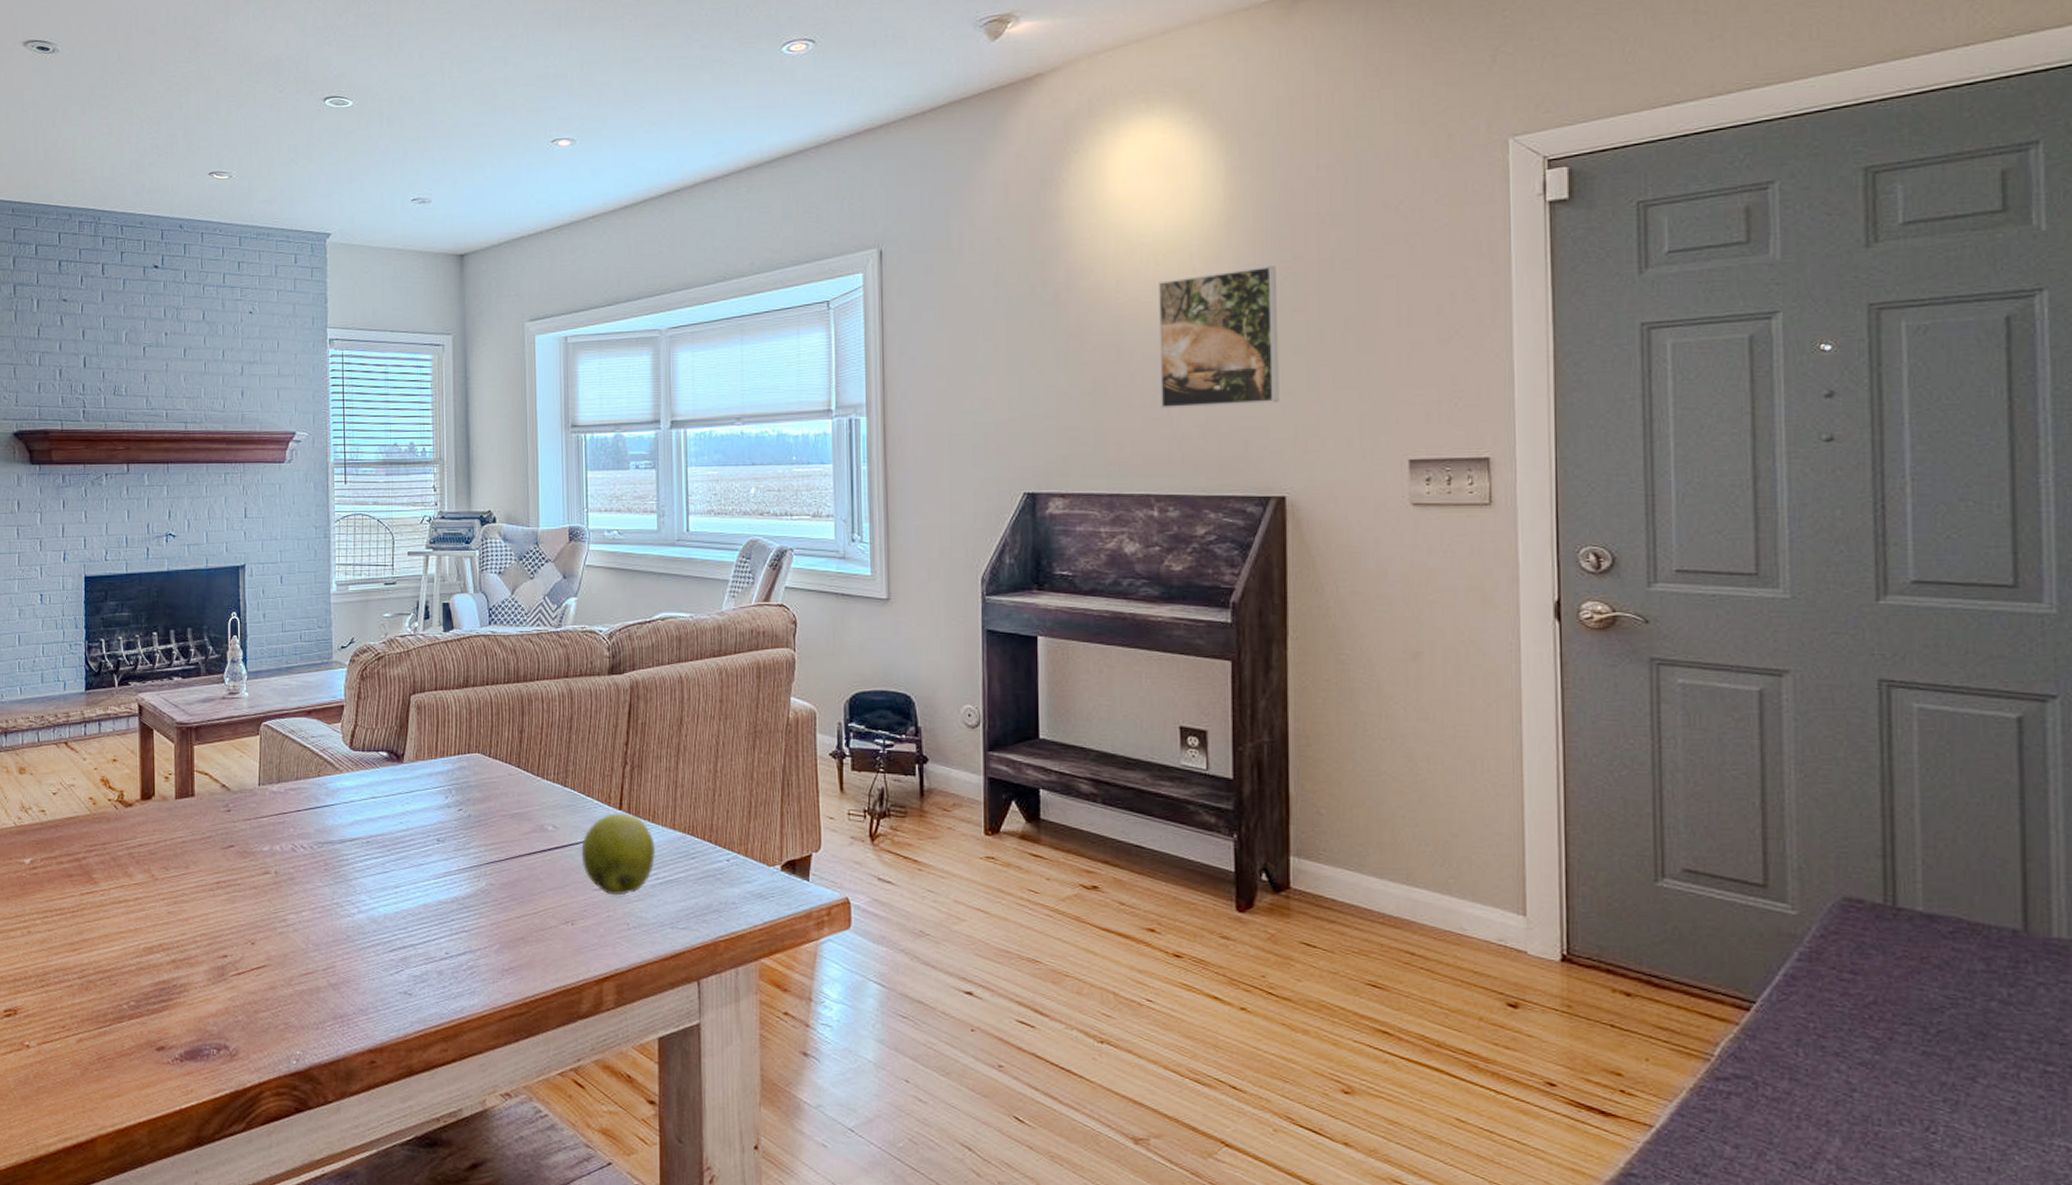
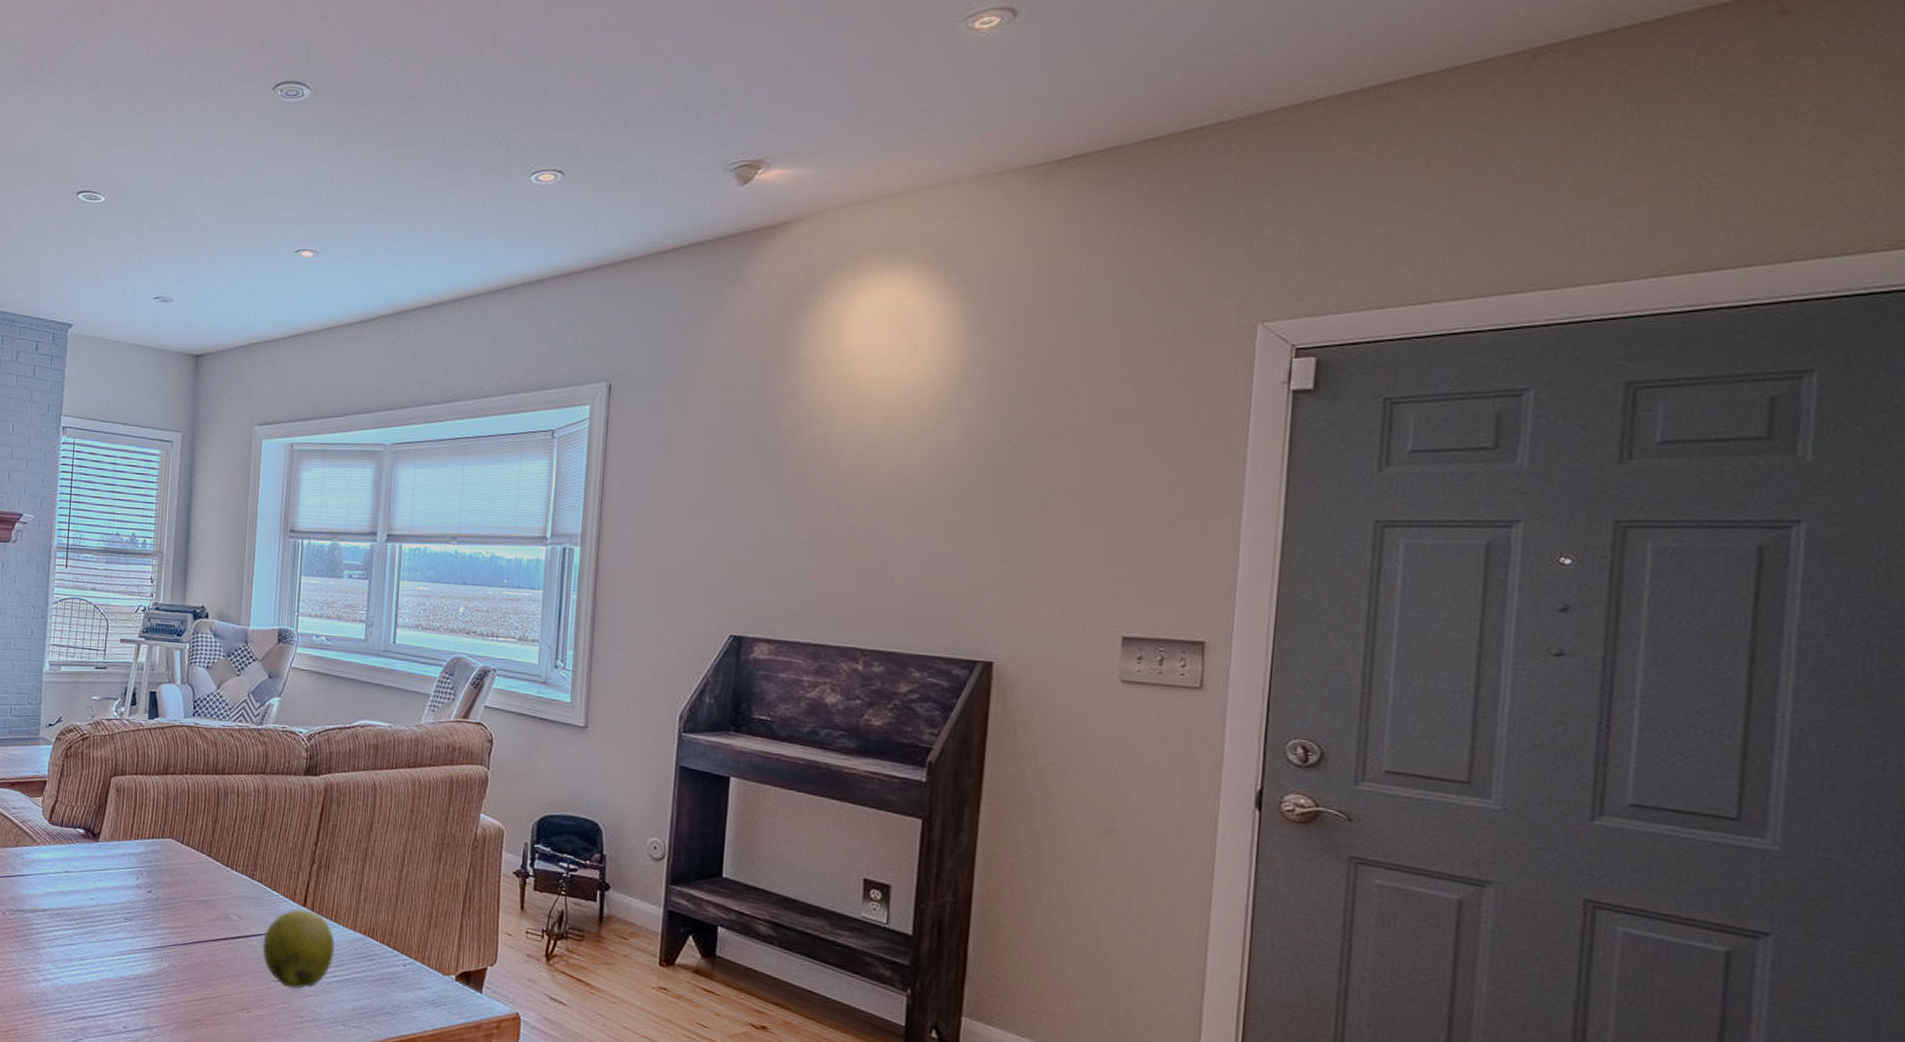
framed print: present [1157,266,1280,409] -> none [876,431,1006,569]

